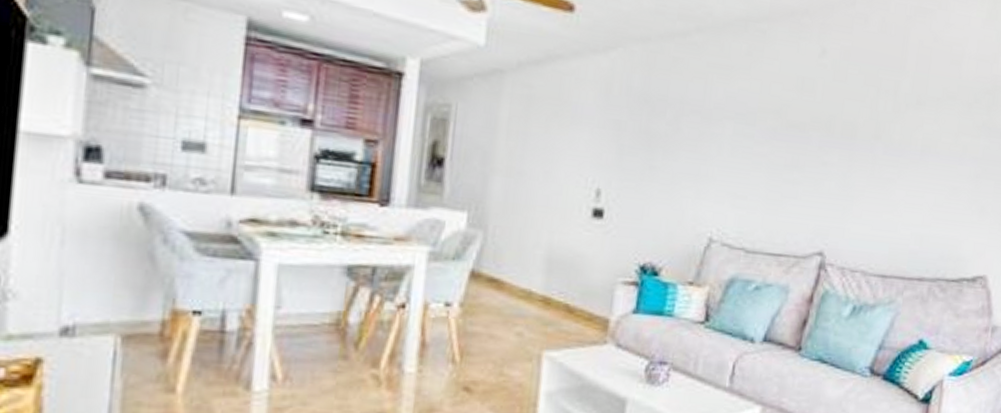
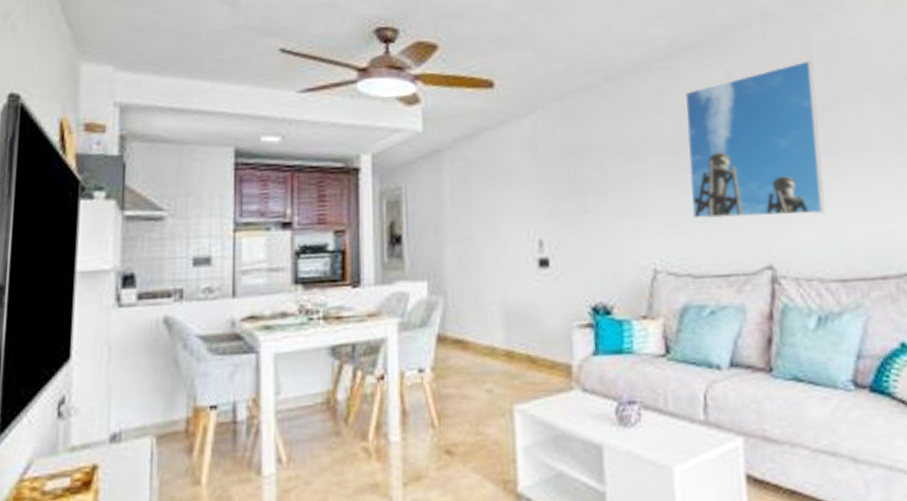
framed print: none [758,54,907,211] -> present [684,60,825,219]

